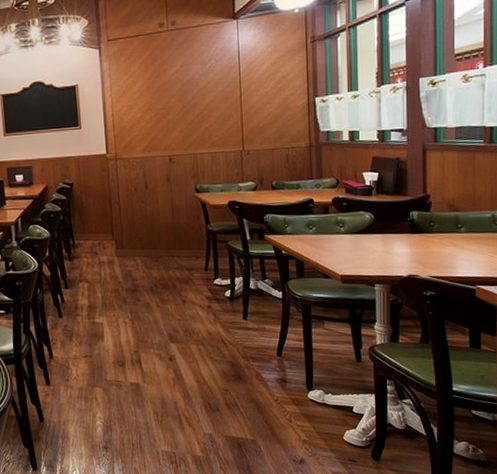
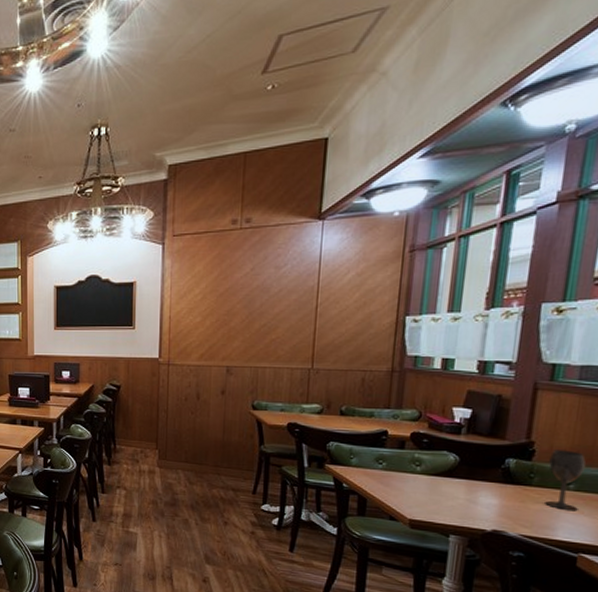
wine glass: none [443,199,470,251] -> present [545,450,586,511]

